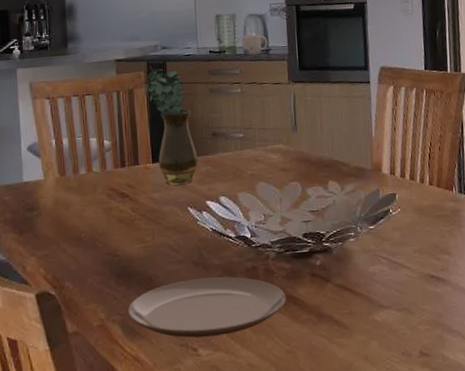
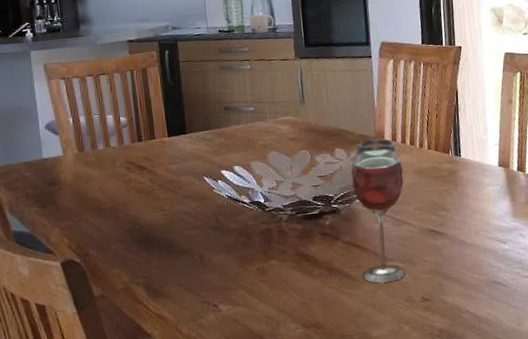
plate: present [128,276,286,338] -> none [150,238,299,296]
vase: present [145,66,198,185] -> none [158,45,212,157]
wineglass: none [345,172,403,333] -> present [351,139,406,283]

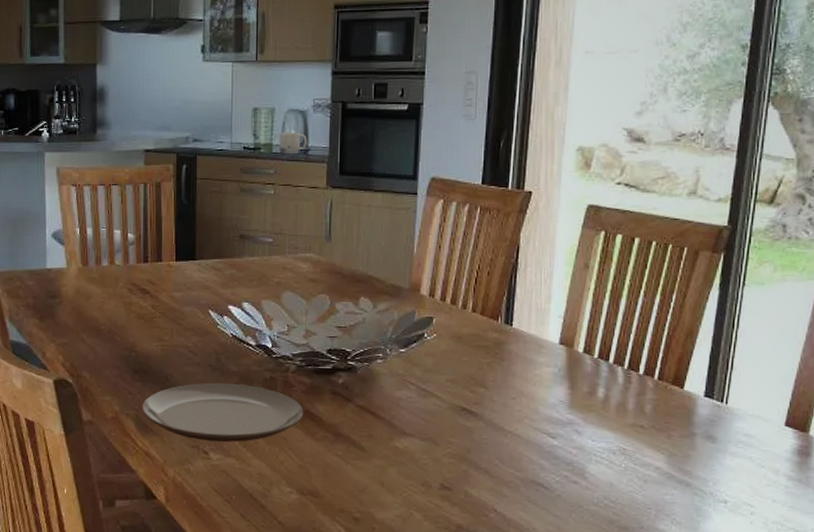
plate: none [150,238,299,296] -> present [142,382,304,442]
wineglass: present [351,139,406,283] -> none [373,292,439,460]

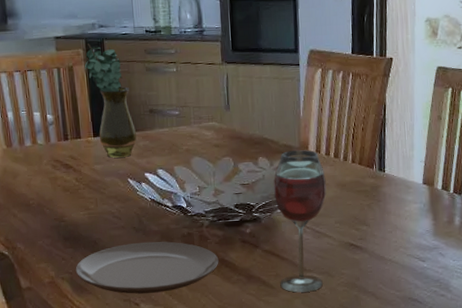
vase: none [173,159,223,286] -> present [84,44,137,158]
mug: present [279,132,307,155] -> none [176,15,202,36]
wineglass: none [373,292,439,460] -> present [273,150,327,293]

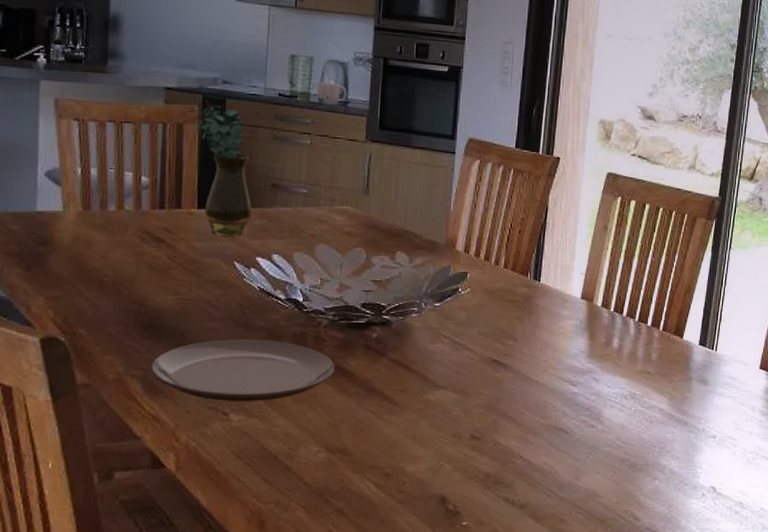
mug: none [176,15,202,36] -> present [317,82,347,106]
wineglass: present [273,150,327,293] -> none [406,247,473,412]

